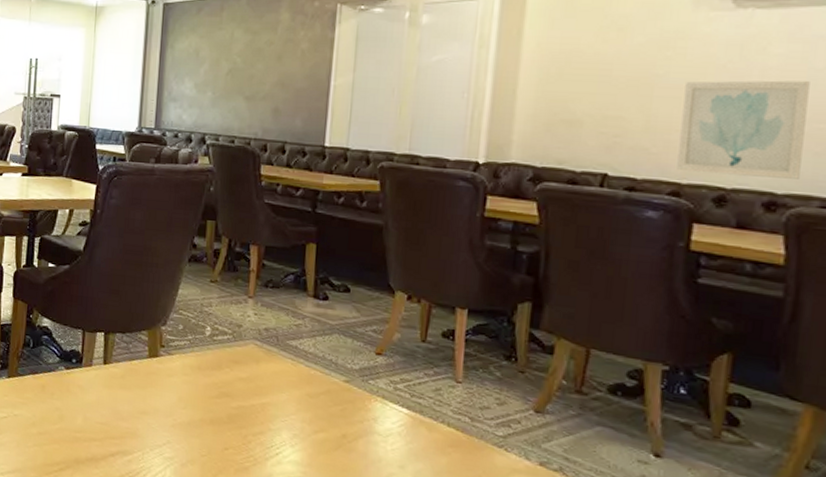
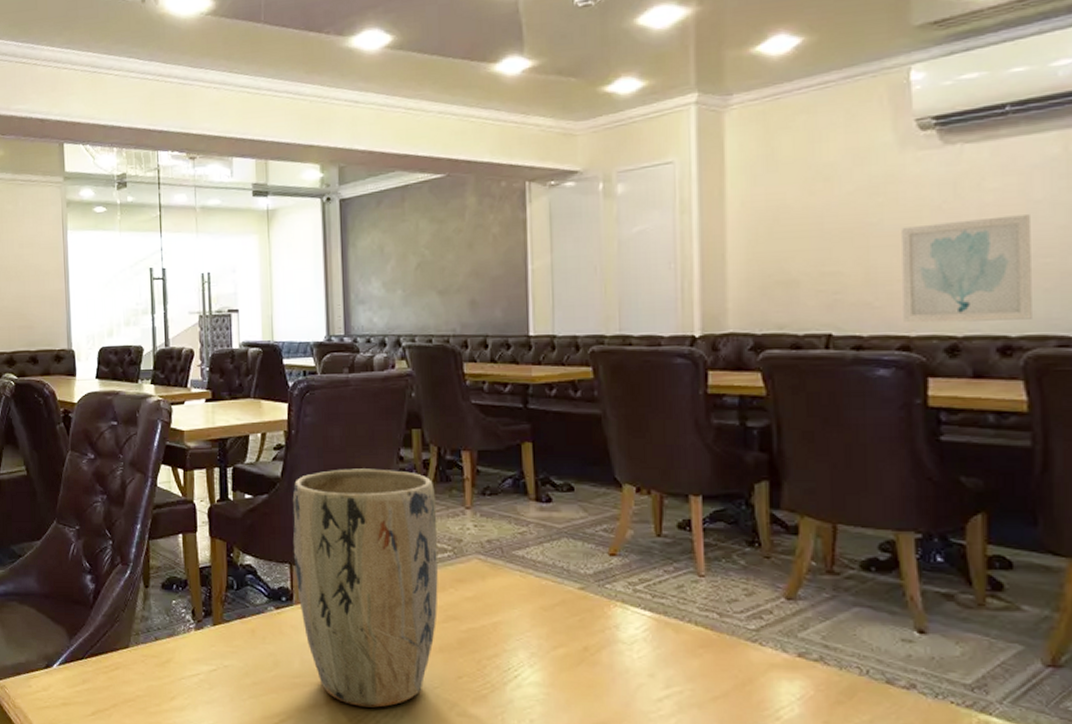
plant pot: none [86,249,222,468] -> present [292,468,438,708]

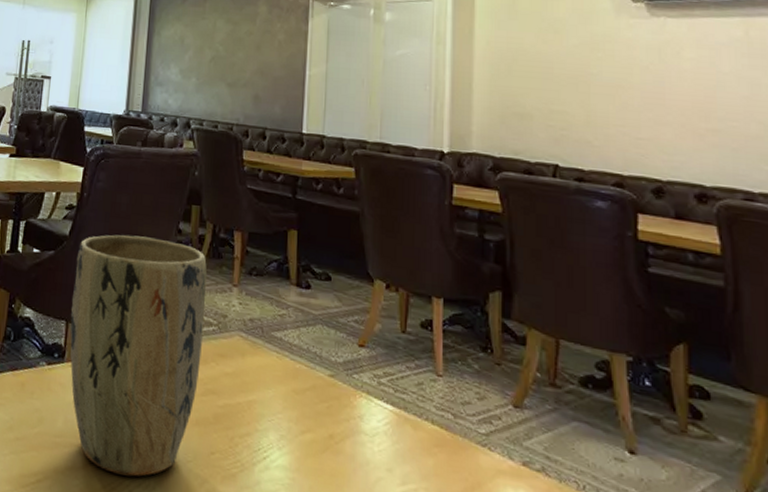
wall art: present [902,215,1032,324] -> none [617,80,723,173]

